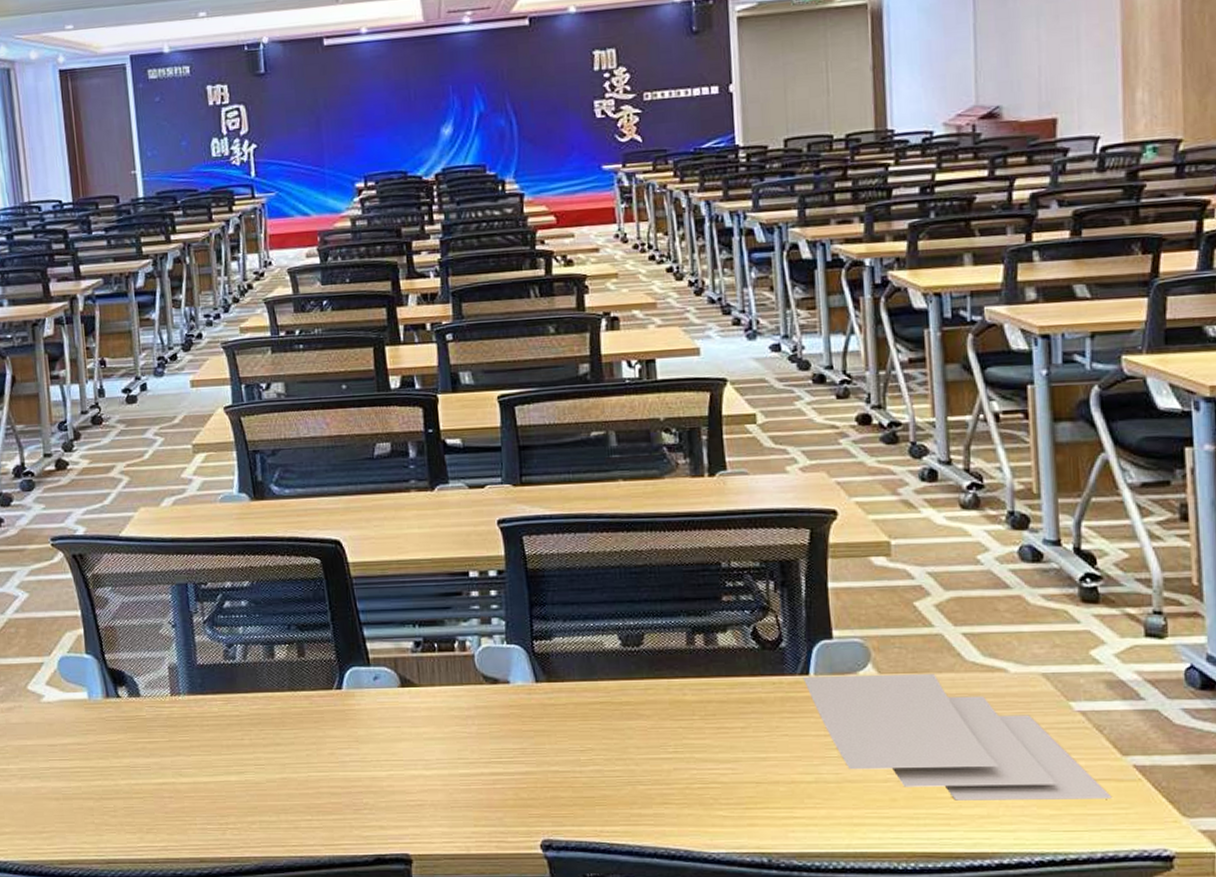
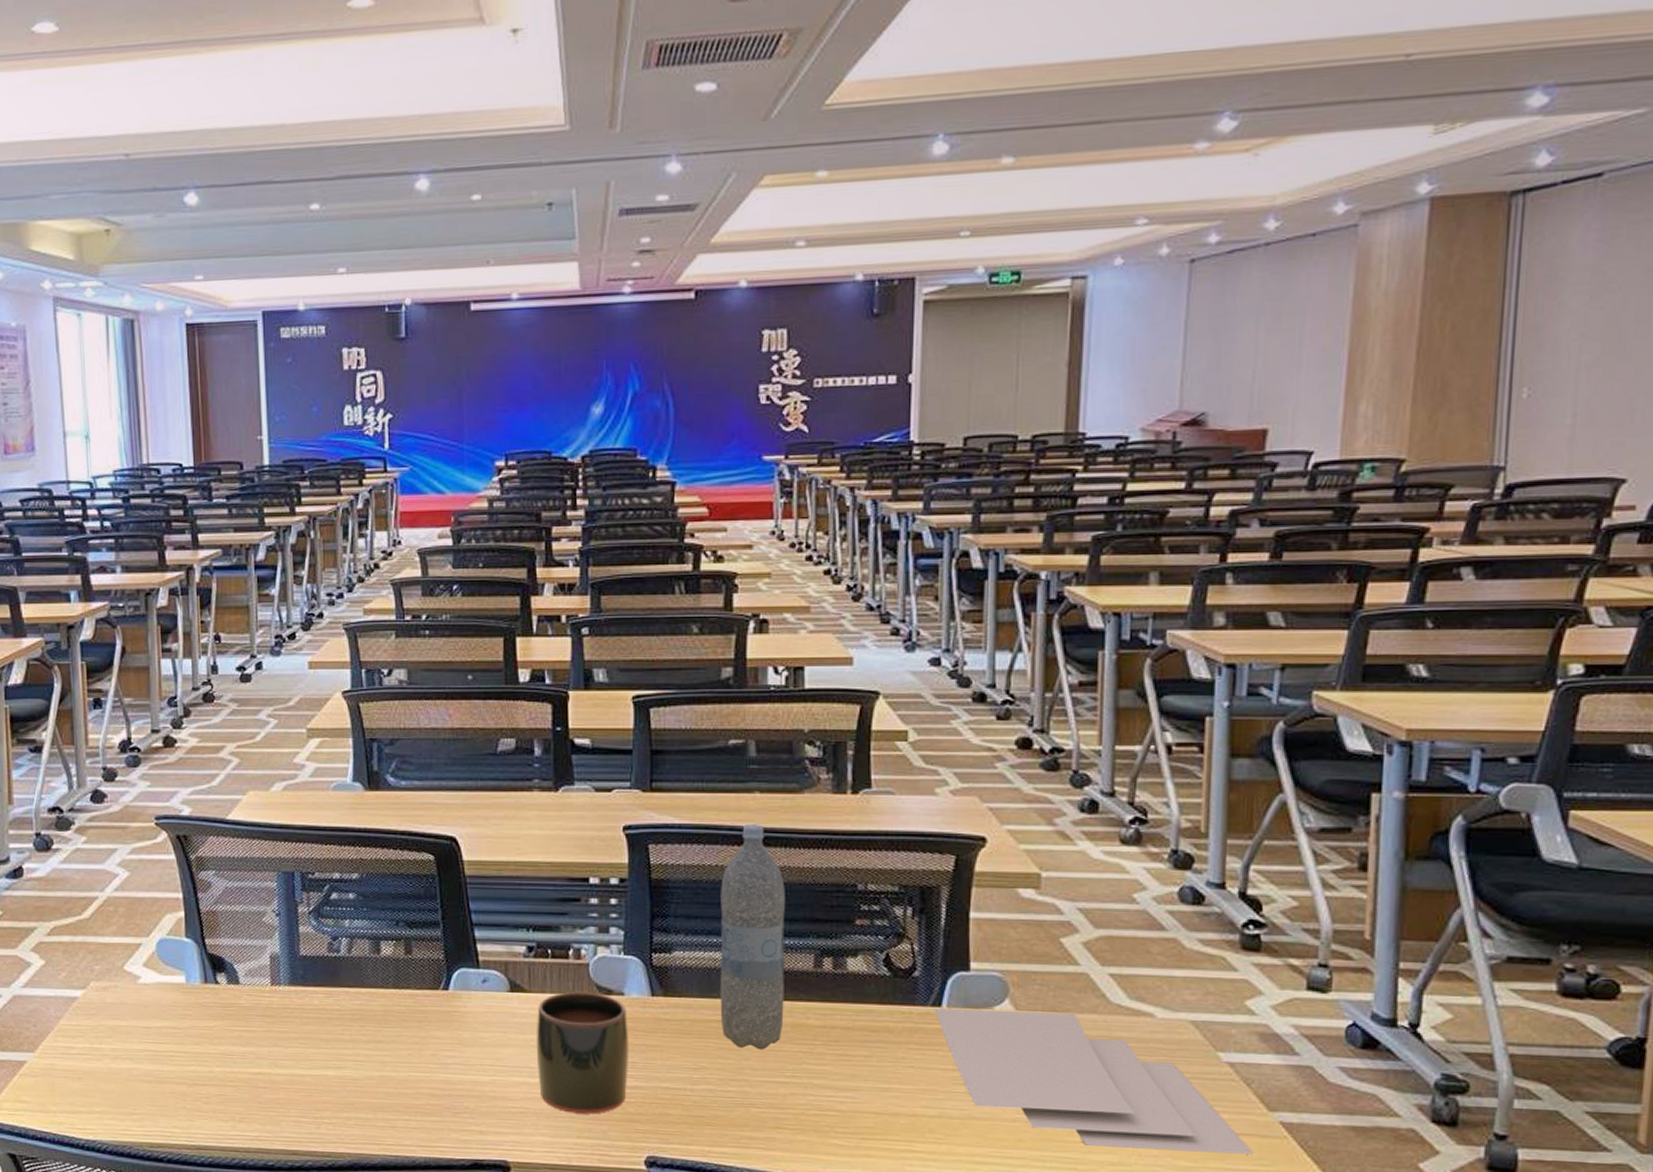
mug: none [428,682,519,802] -> present [536,991,630,1114]
water bottle: none [593,511,663,728] -> present [720,824,785,1050]

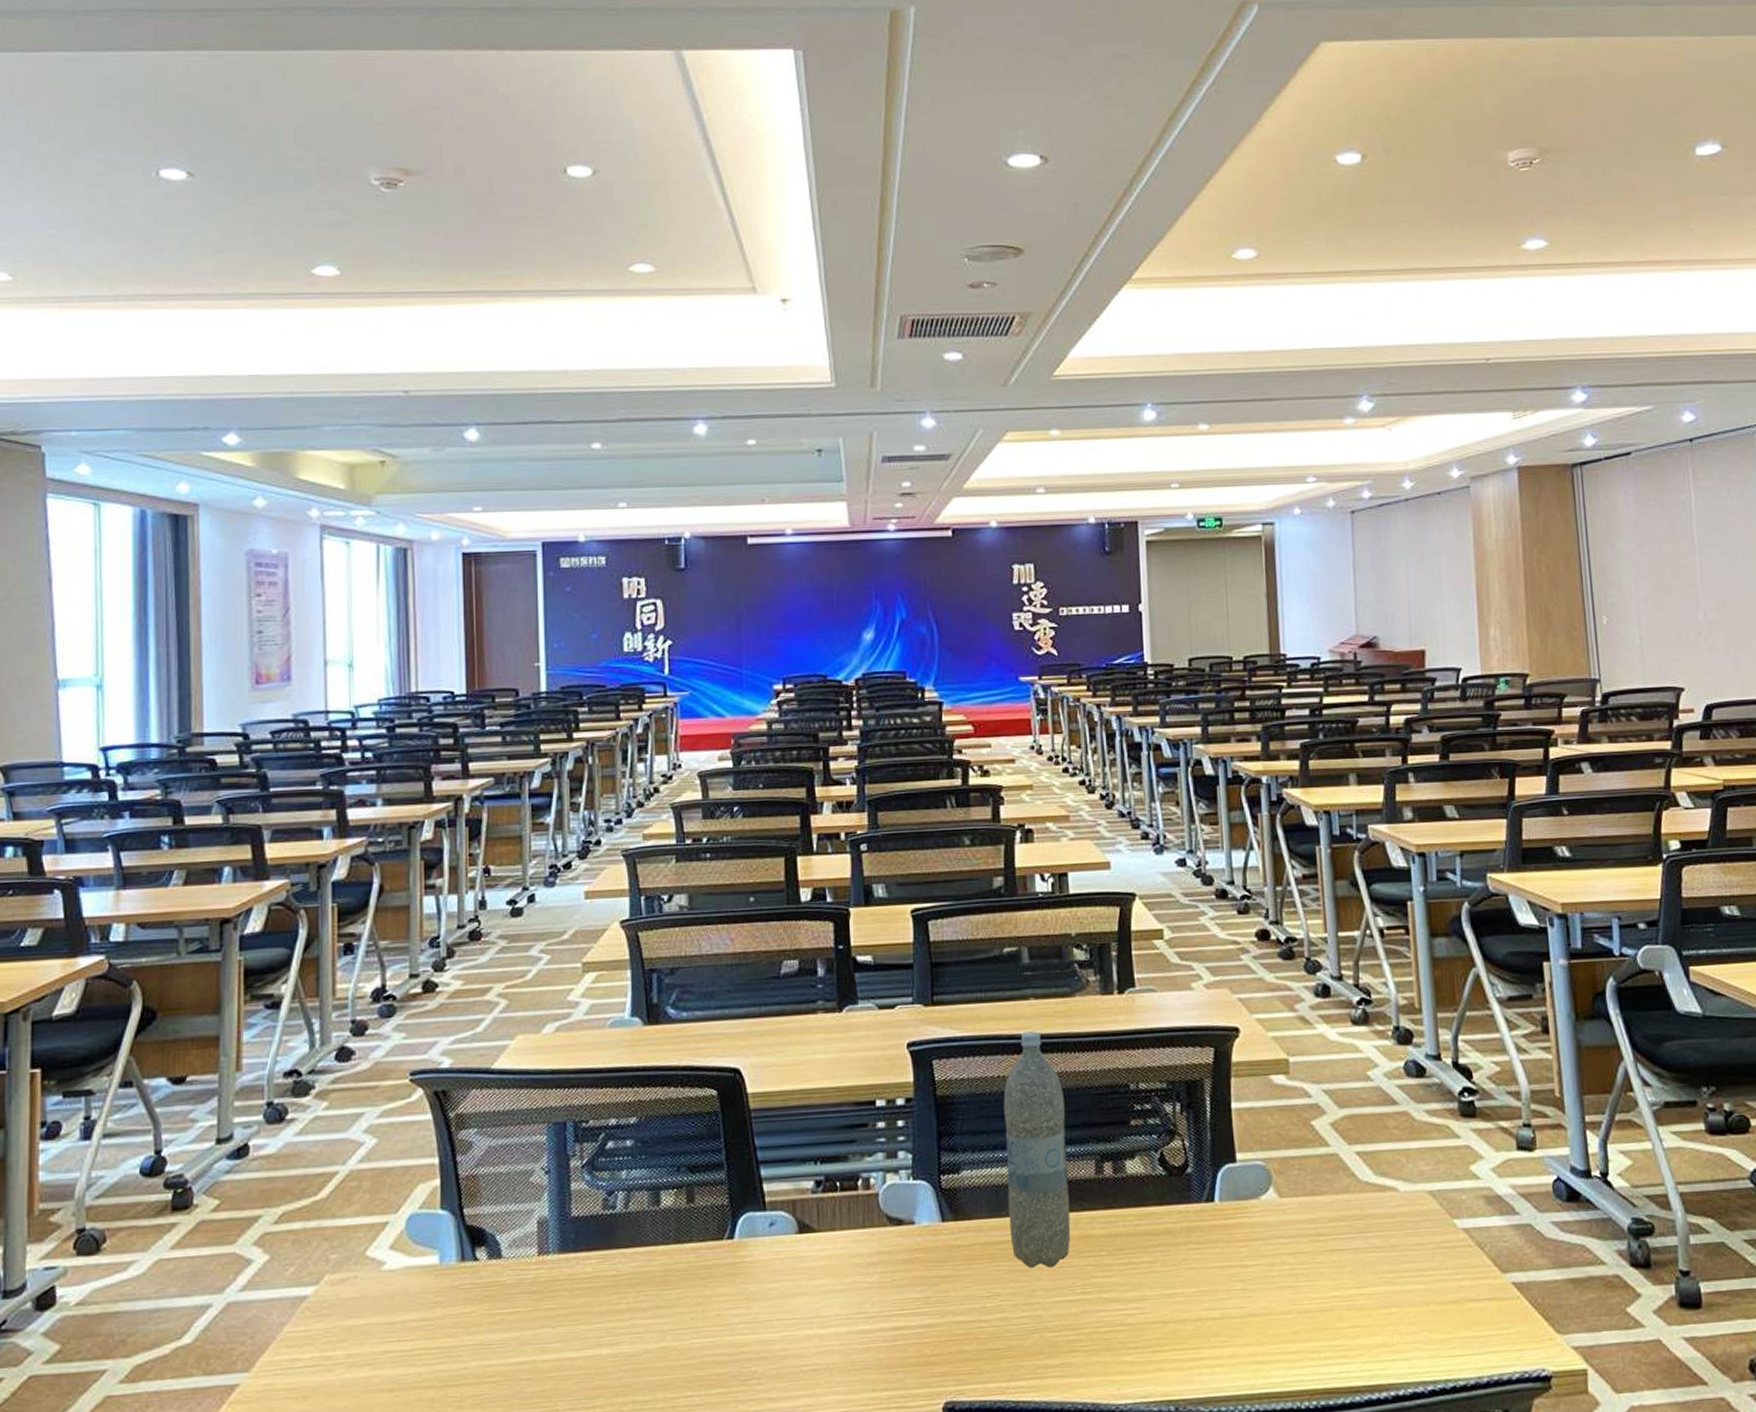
mug: present [536,991,630,1114] -> none [826,1224,923,1364]
papers: present [934,1009,1253,1155] -> none [1208,1196,1495,1330]

